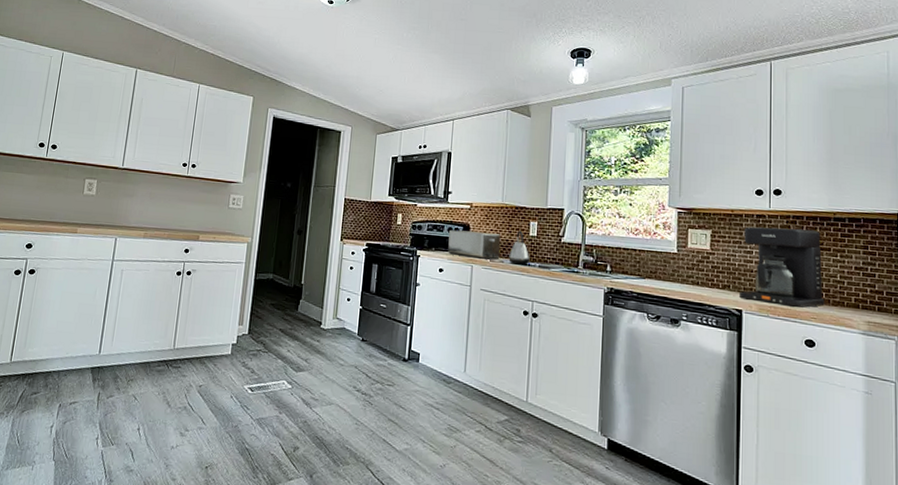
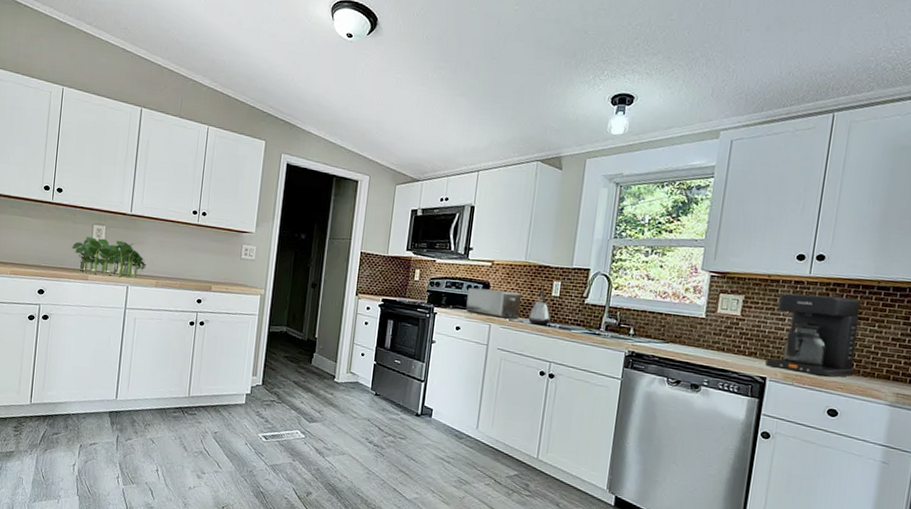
plant: none [62,190,136,231] -> present [72,237,147,279]

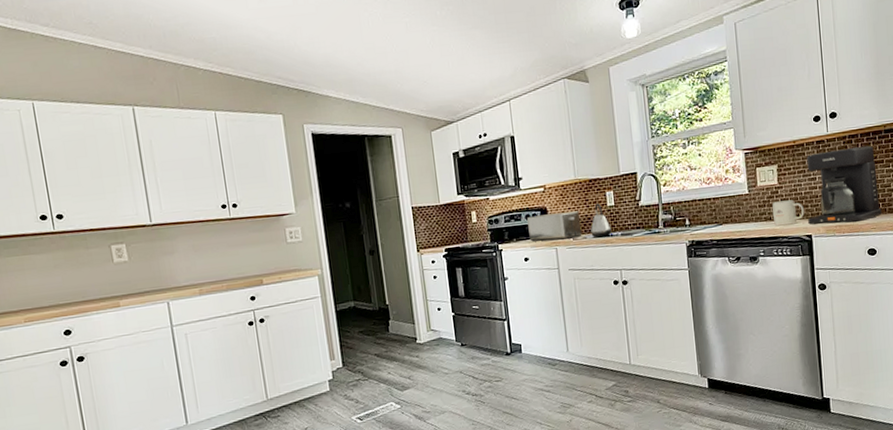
plant: present [72,237,147,279] -> none [91,255,184,300]
mug: none [726,333,765,362] -> present [772,199,805,226]

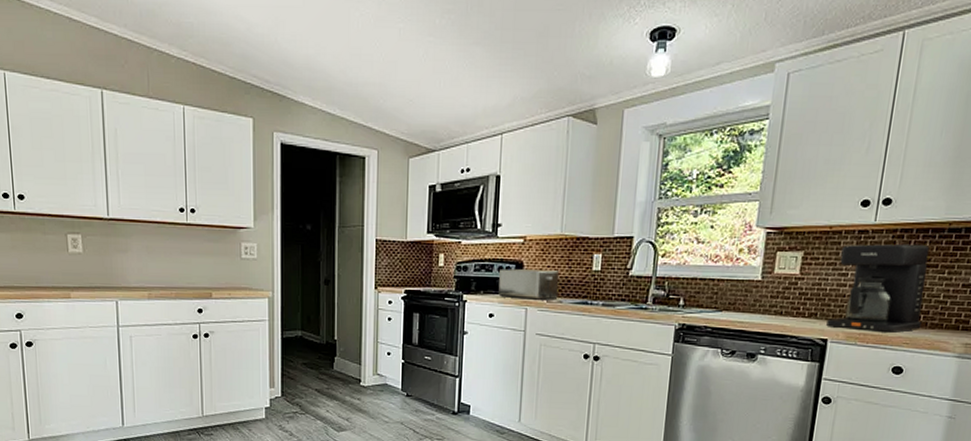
kettle: present [590,203,612,238] -> none [568,265,593,304]
mug: present [772,199,805,226] -> none [784,294,826,324]

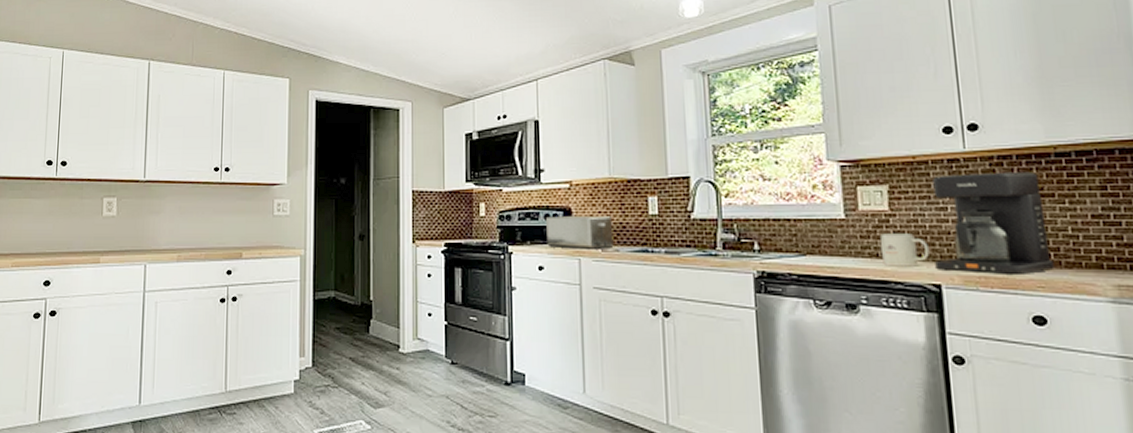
mug: none [784,294,826,324] -> present [879,233,930,267]

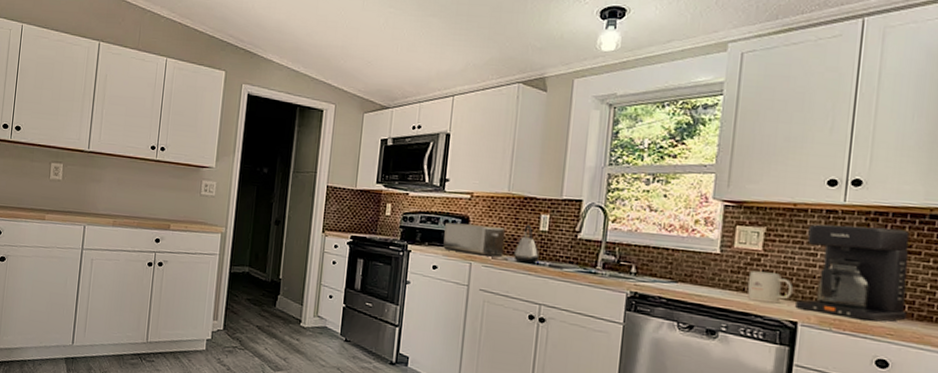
kettle: none [625,210,653,252] -> present [513,225,539,264]

